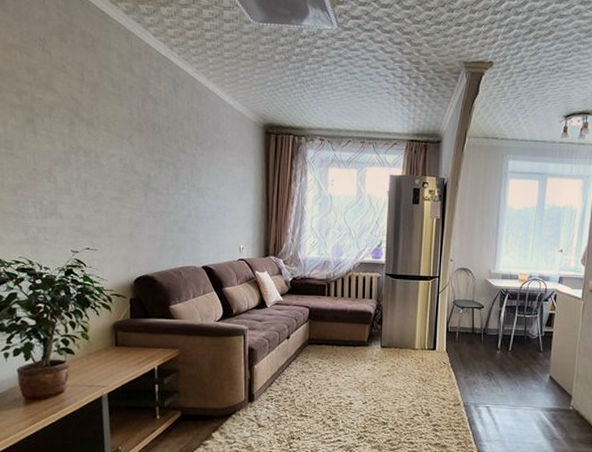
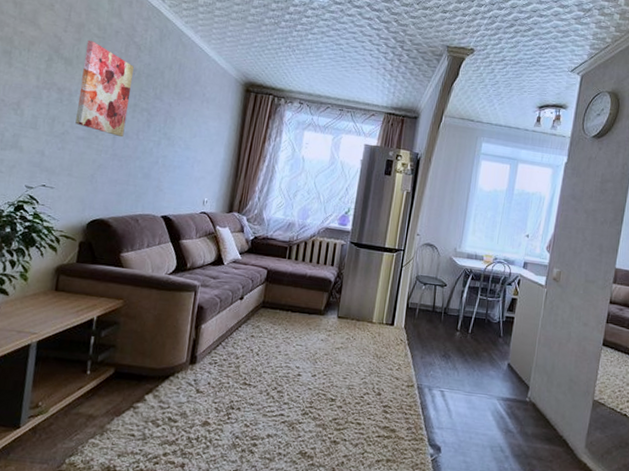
wall art: none [104,98,154,194] -> present [75,39,134,138]

